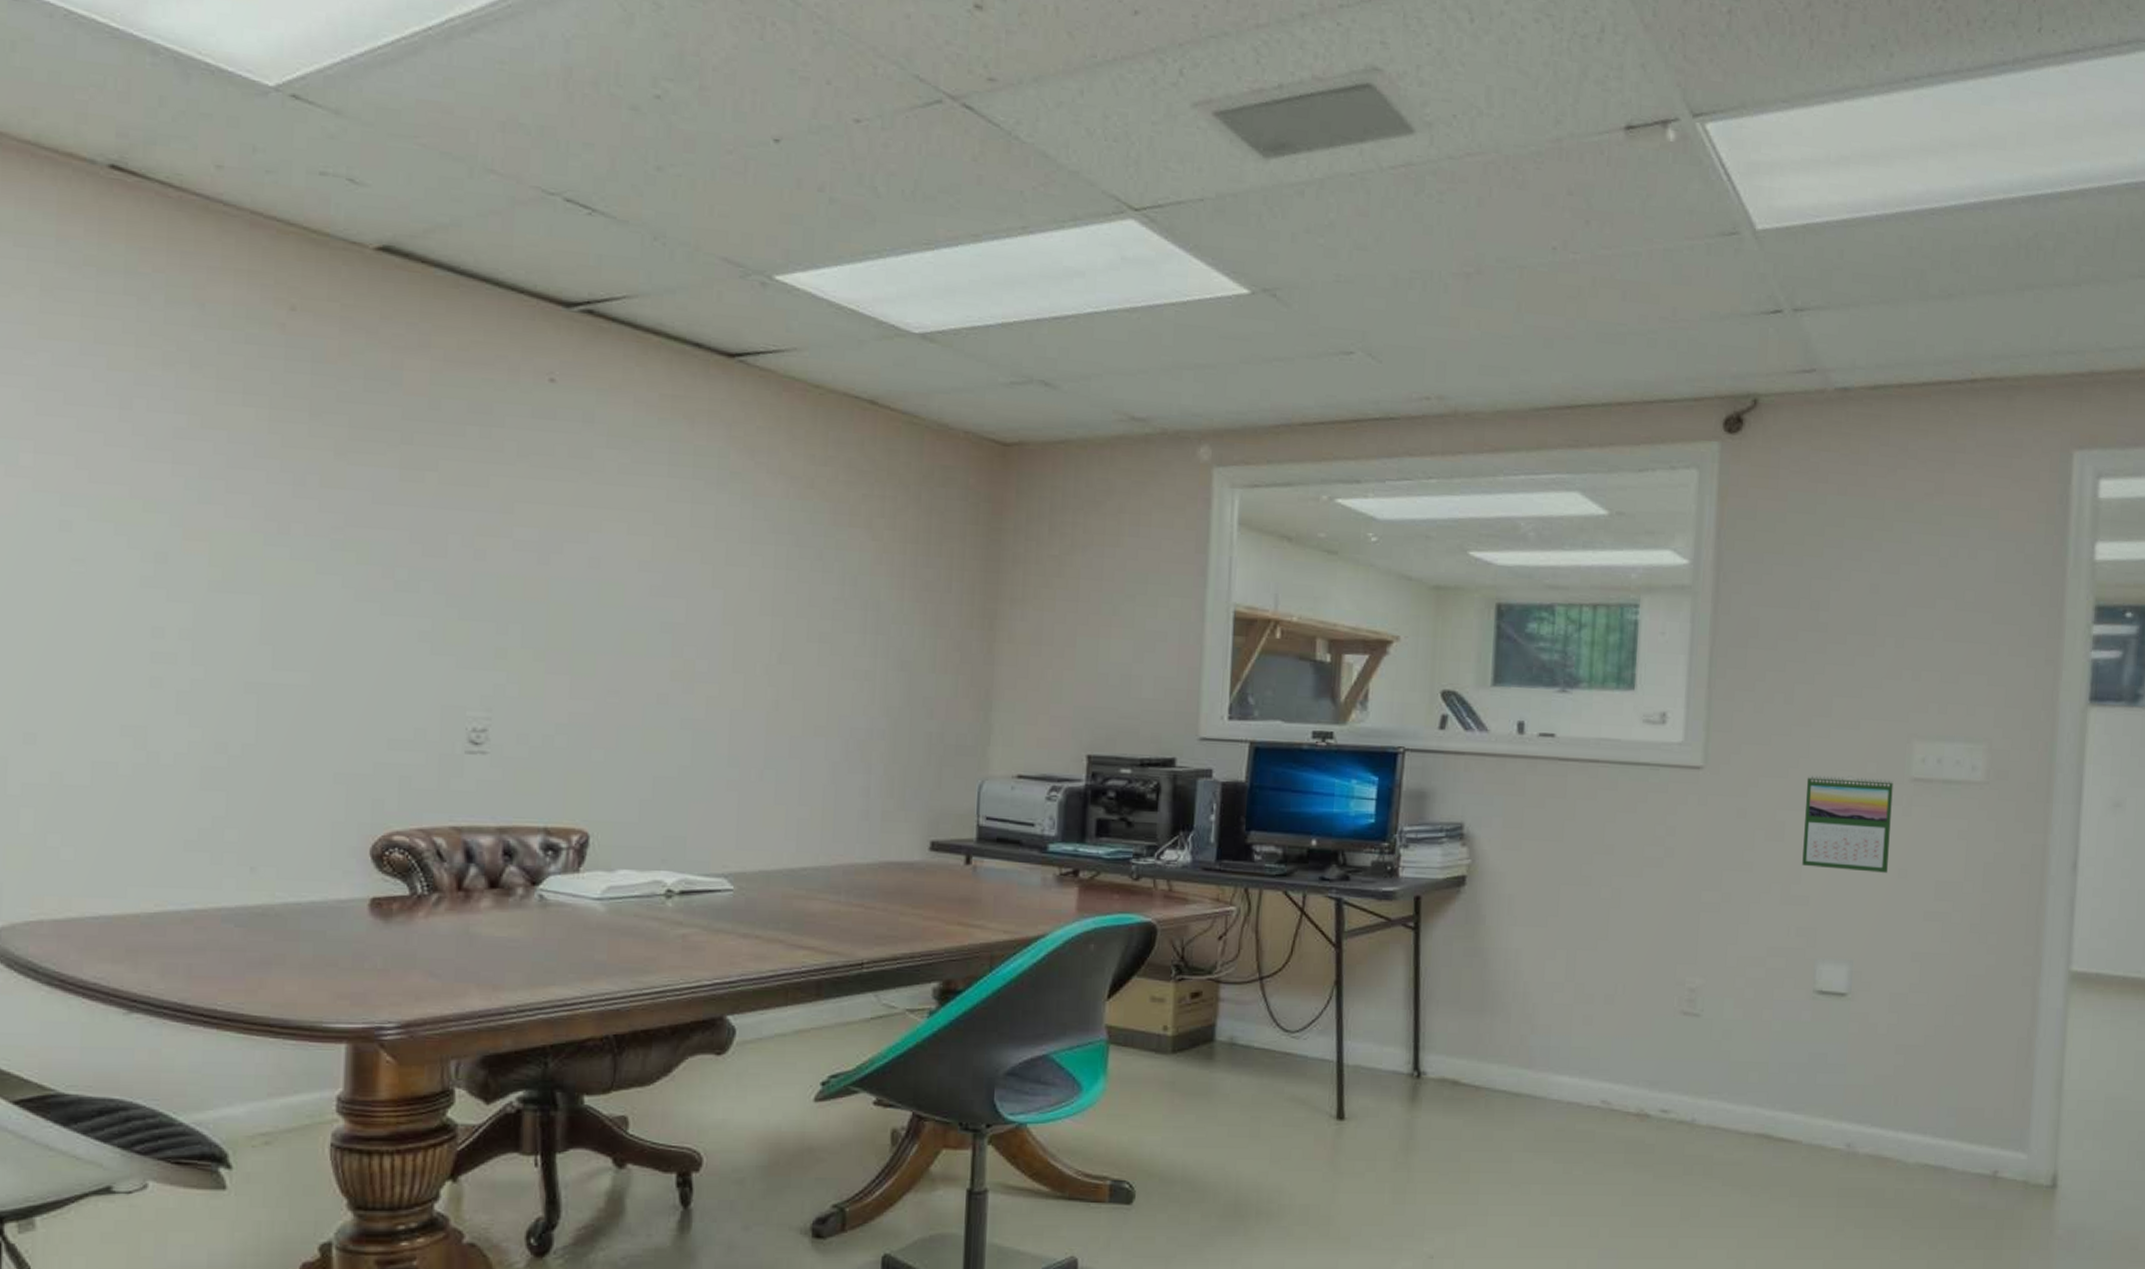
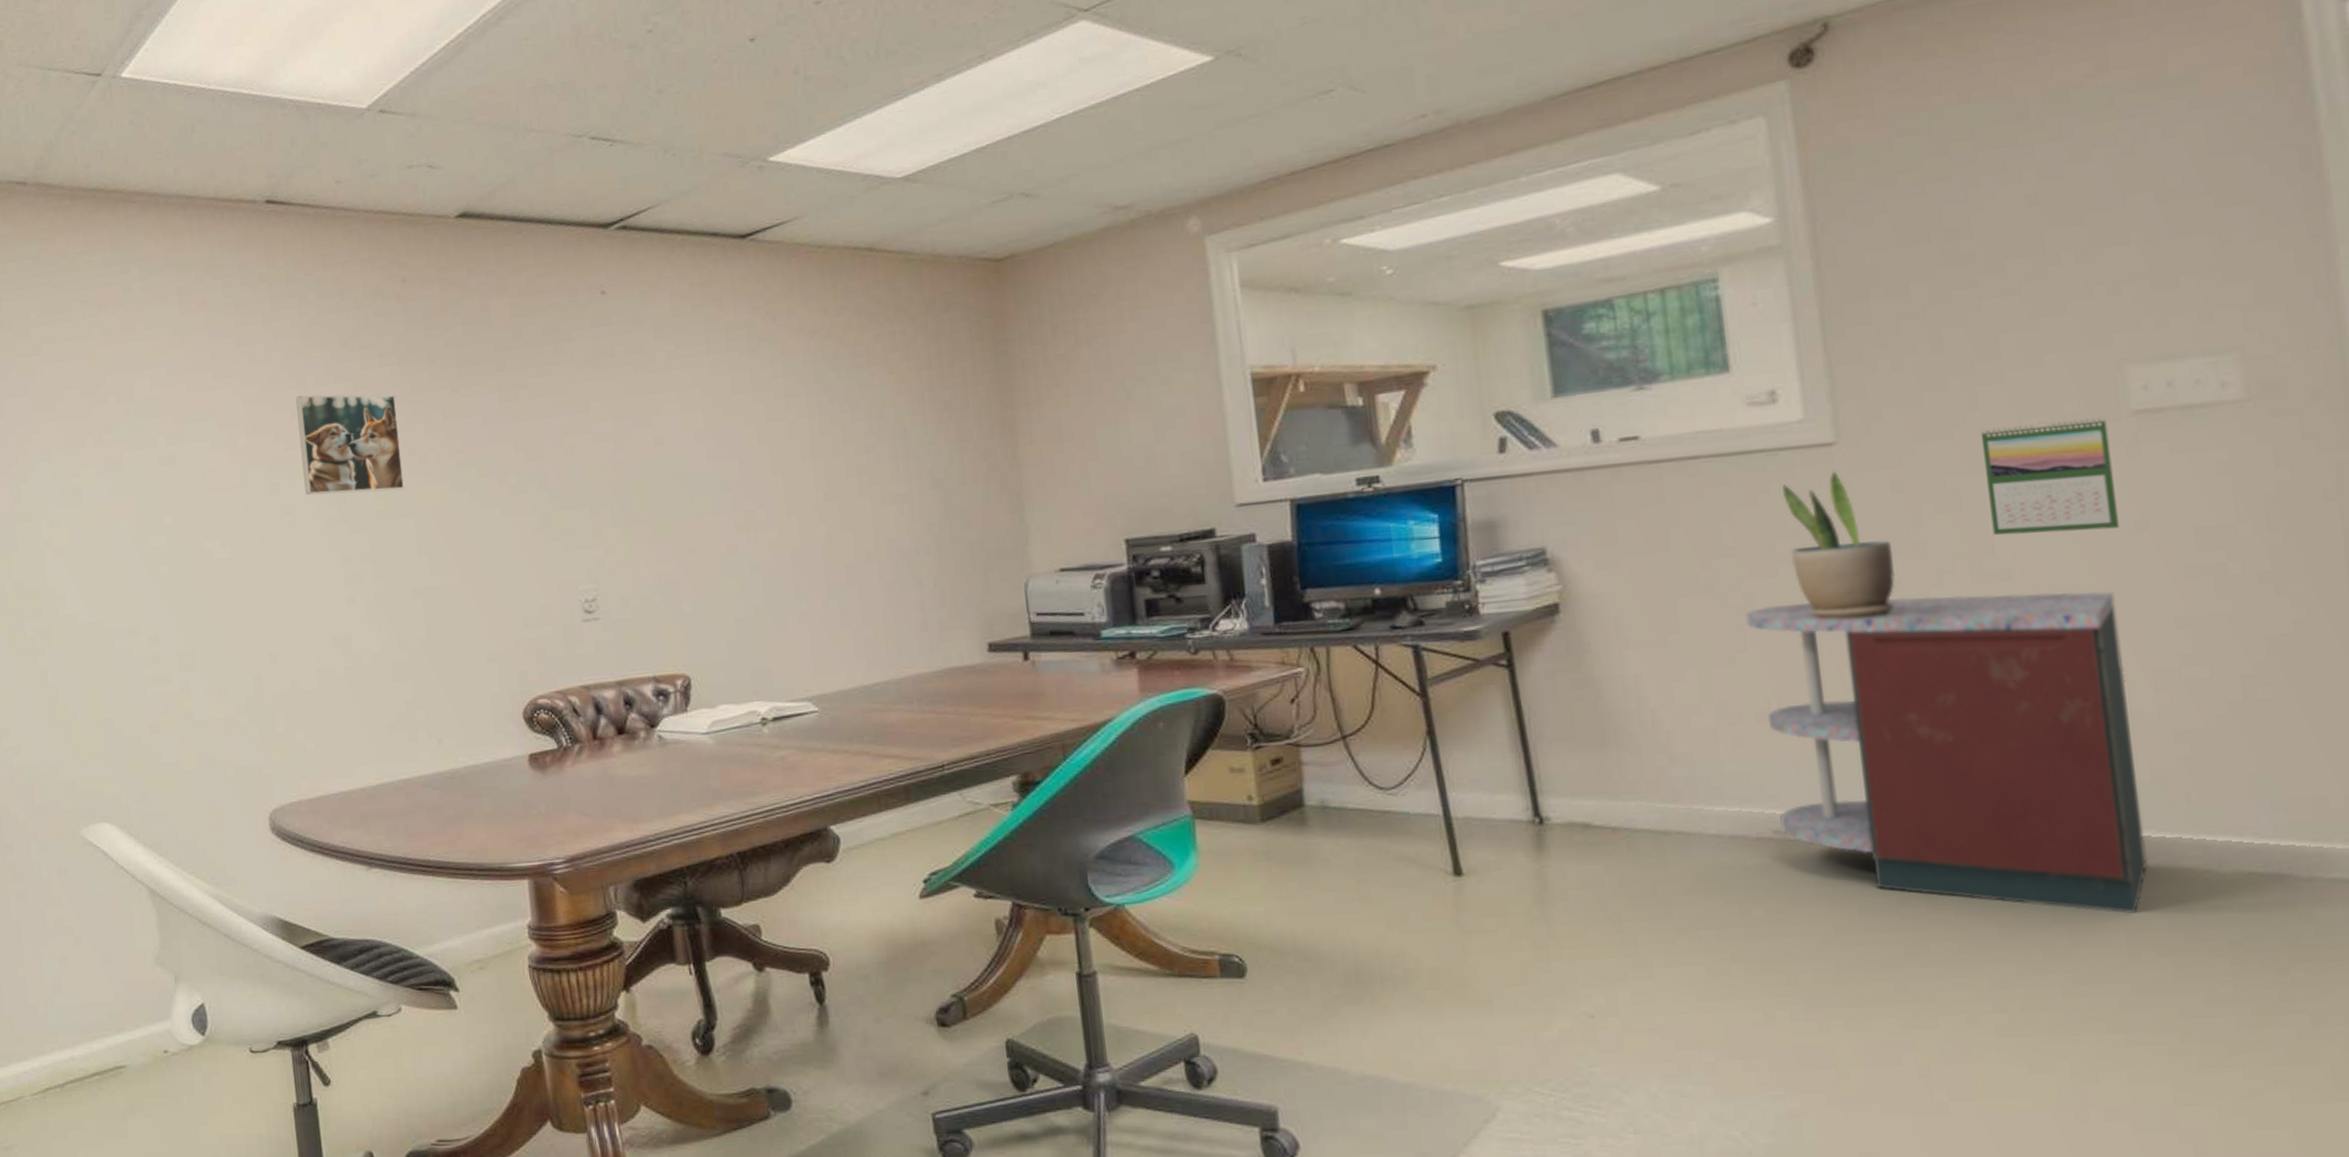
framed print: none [110,418,259,561] -> present [296,394,405,496]
storage cabinet: none [1608,903,1875,1192] -> present [1745,591,2148,913]
potted plant: none [1653,791,1729,922] -> present [1781,471,1896,619]

